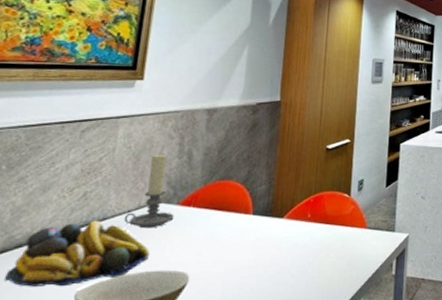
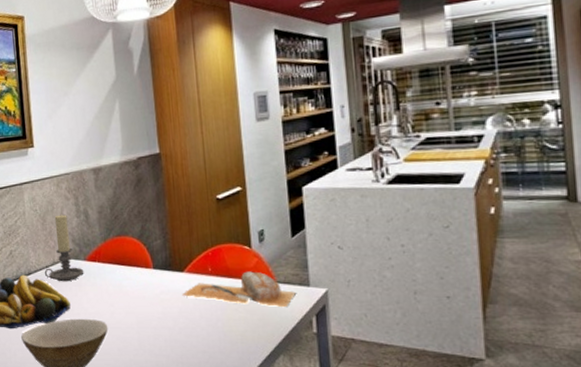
chopping board: none [278,218,382,251] -> present [182,271,296,307]

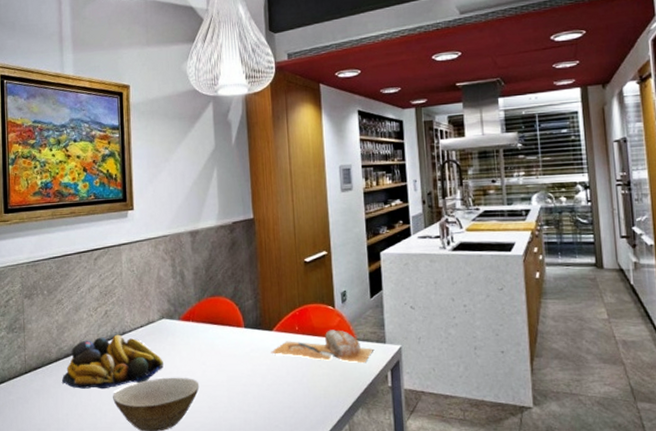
candle holder: present [44,214,84,282] -> none [139,275,178,341]

